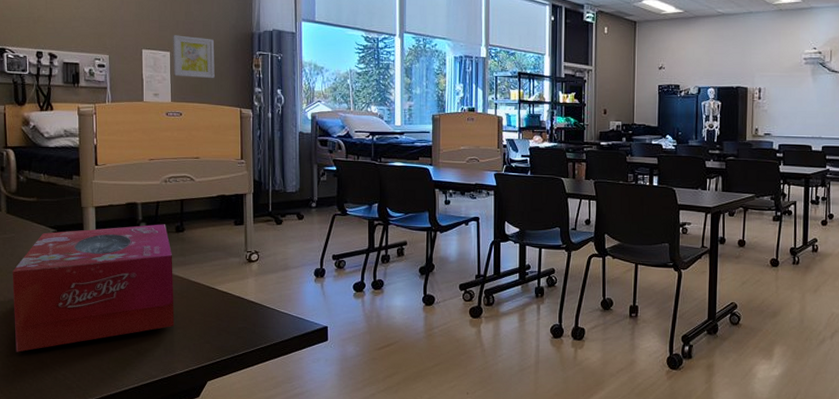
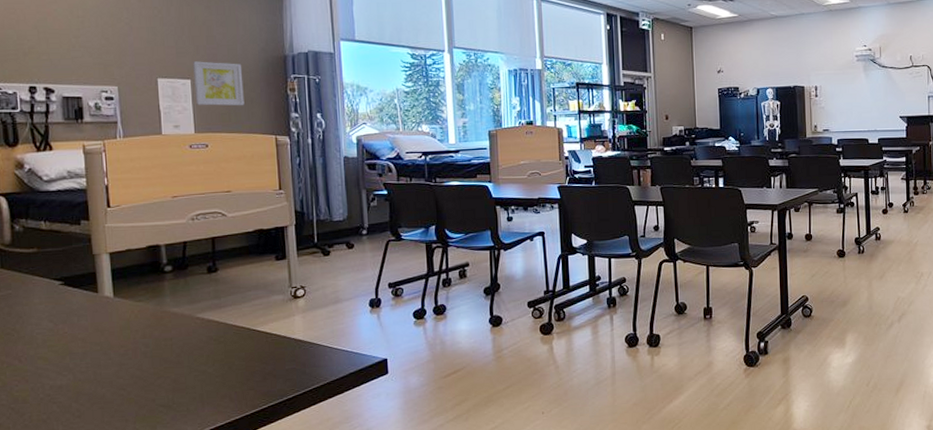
tissue box: present [12,224,174,352] -> none [10,265,211,423]

